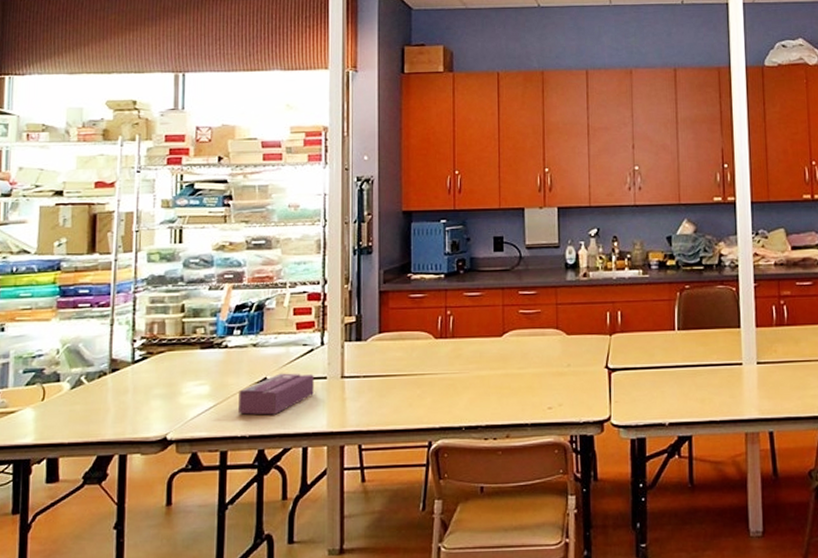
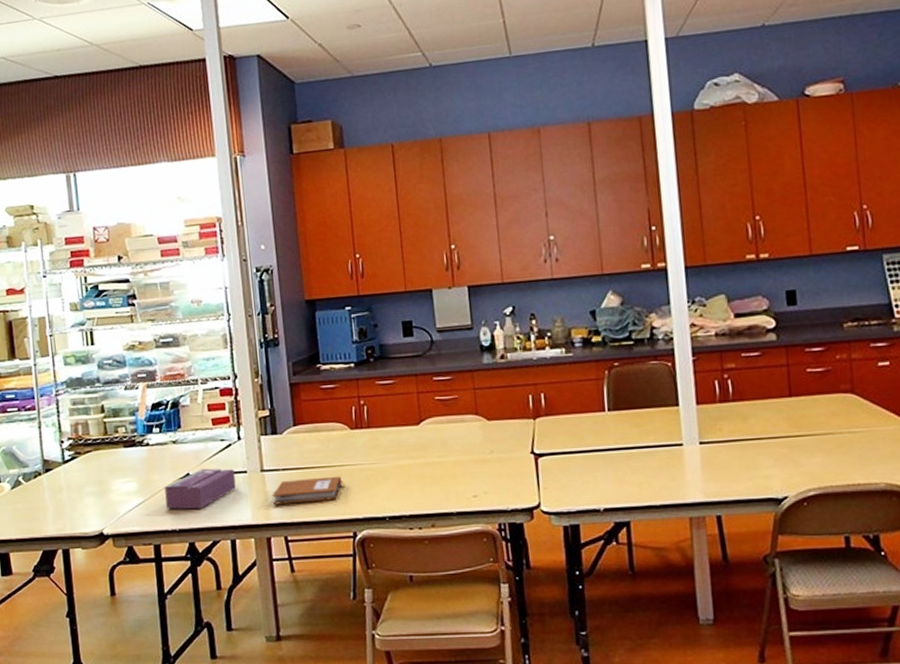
notebook: none [350,384,424,412] -> present [272,476,344,505]

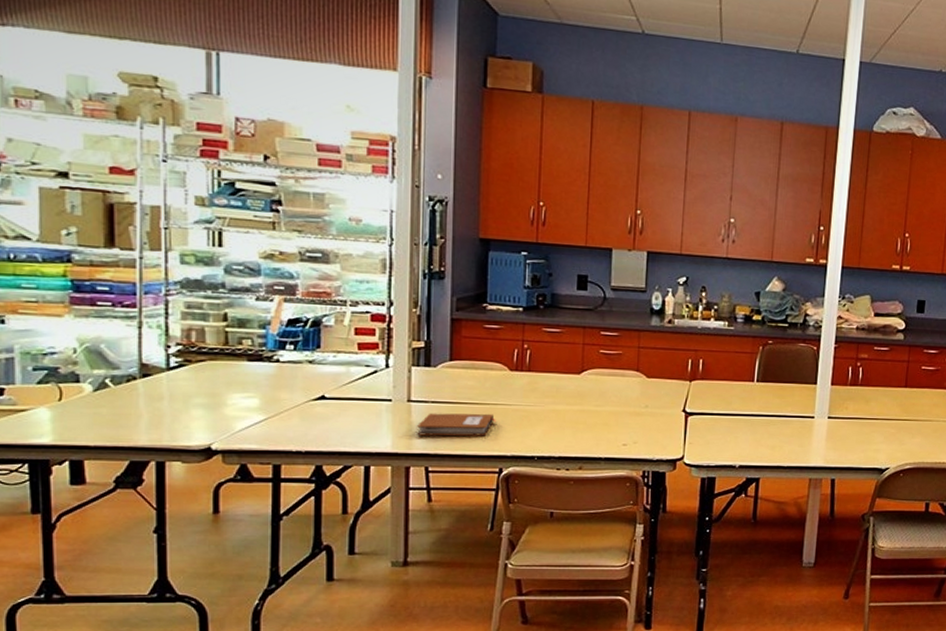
tissue box: present [164,468,236,510] -> none [293,392,377,433]

